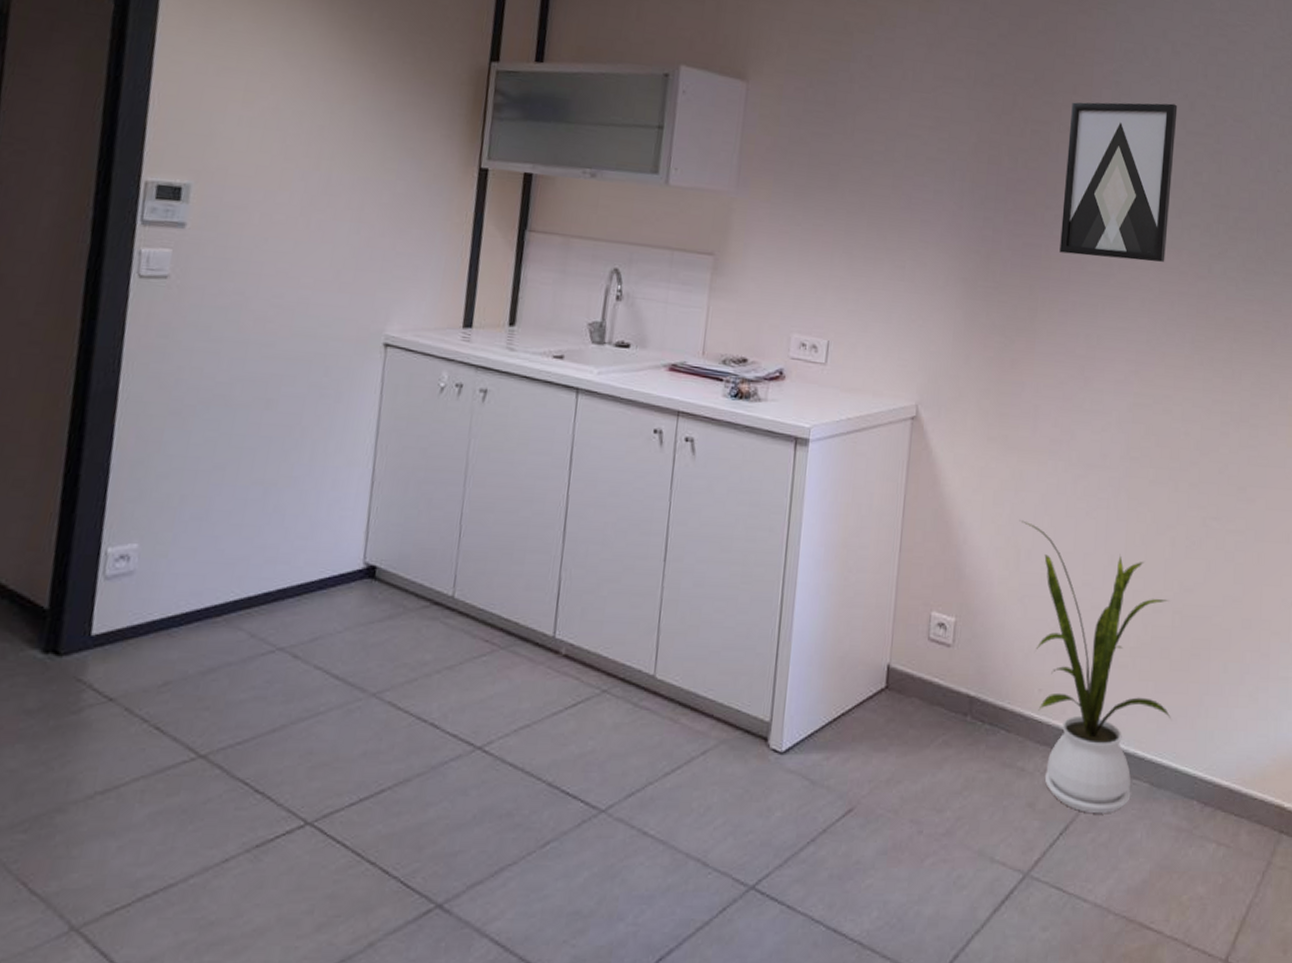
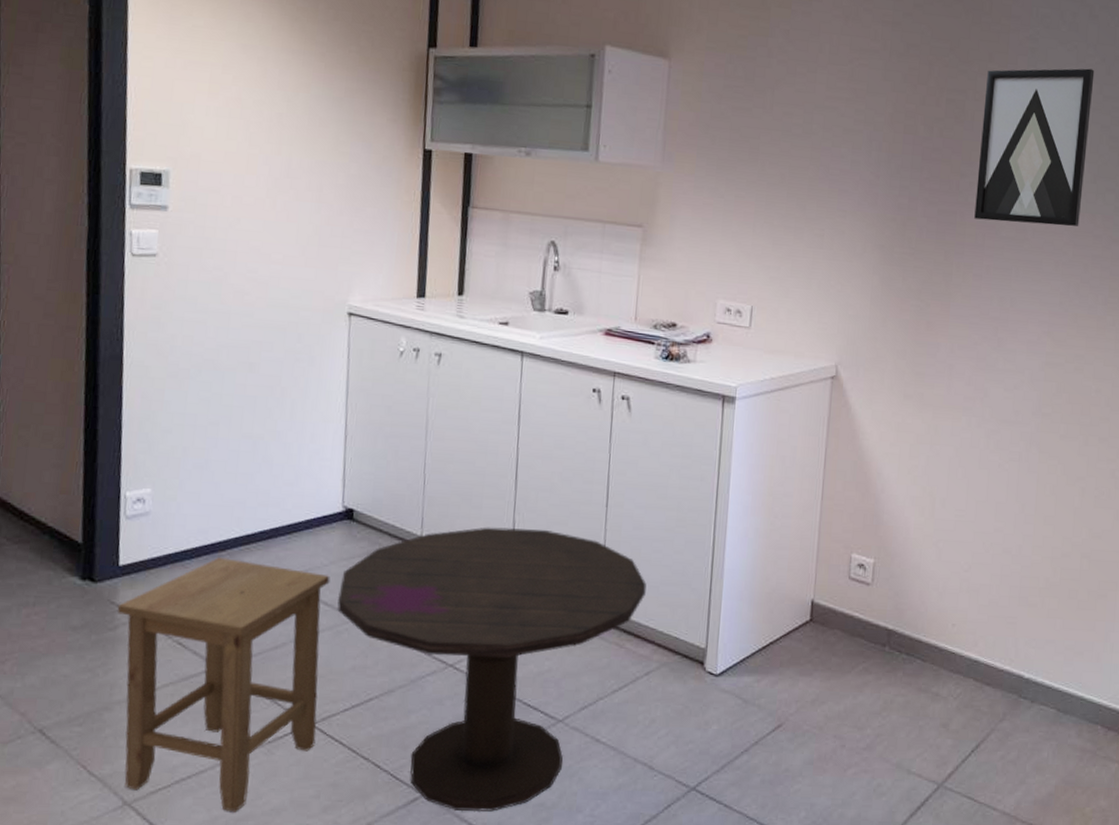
stool: none [73,624,344,935] -> present [117,557,330,813]
side table: none [349,585,706,925] -> present [337,527,647,813]
house plant: present [1019,520,1171,813] -> none [934,471,1078,734]

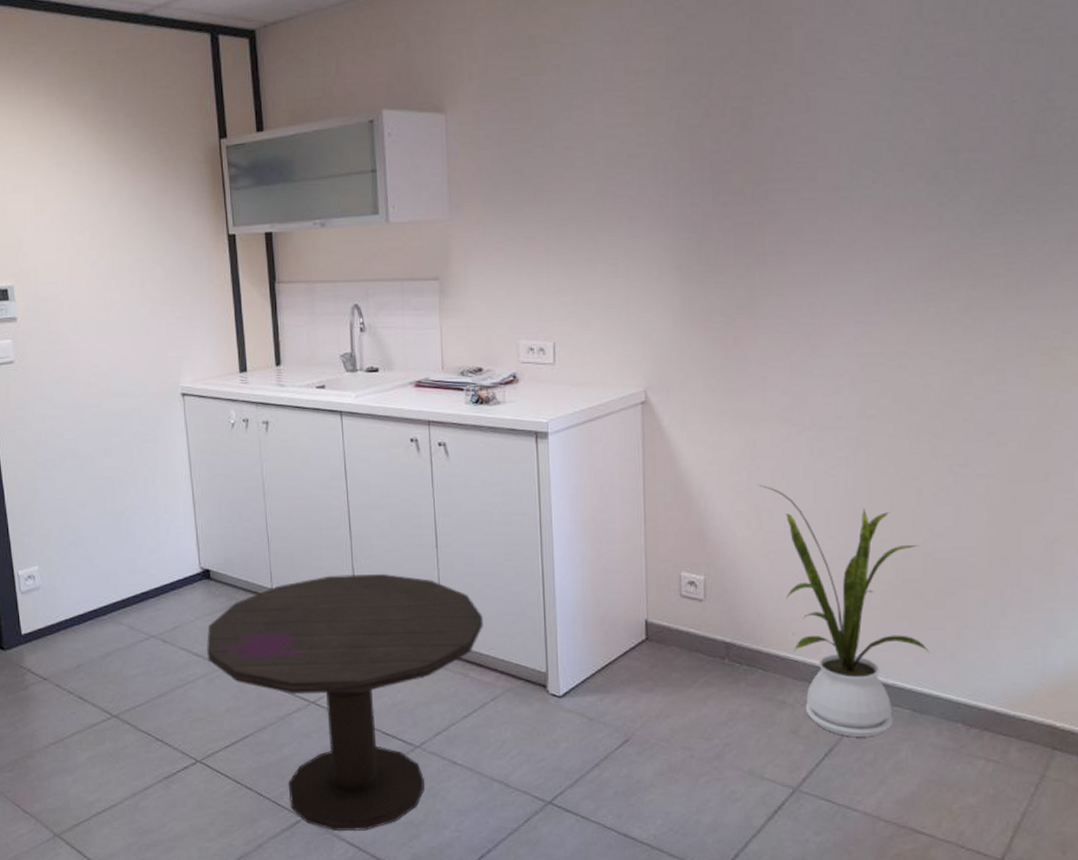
stool: present [117,557,330,813] -> none [25,621,205,839]
house plant: none [934,471,1078,734] -> present [757,484,929,737]
wall art: present [974,68,1095,226] -> none [772,51,891,226]

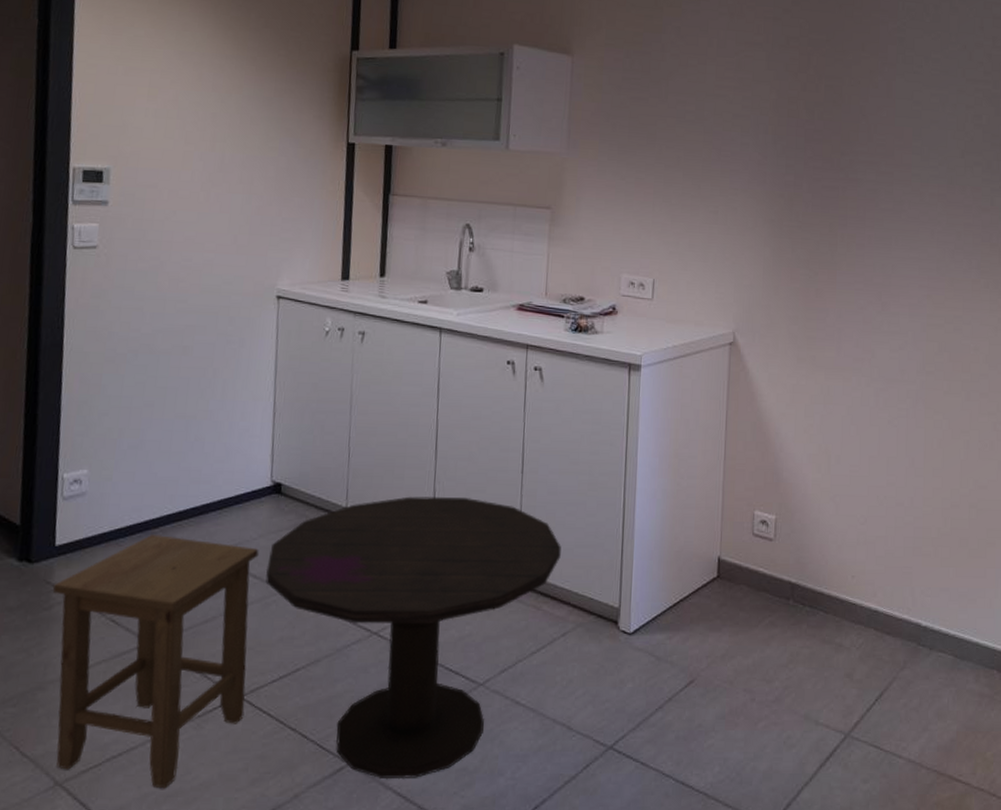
stool: none [25,621,205,839] -> present [52,535,259,789]
house plant: present [757,484,929,737] -> none [828,429,971,682]

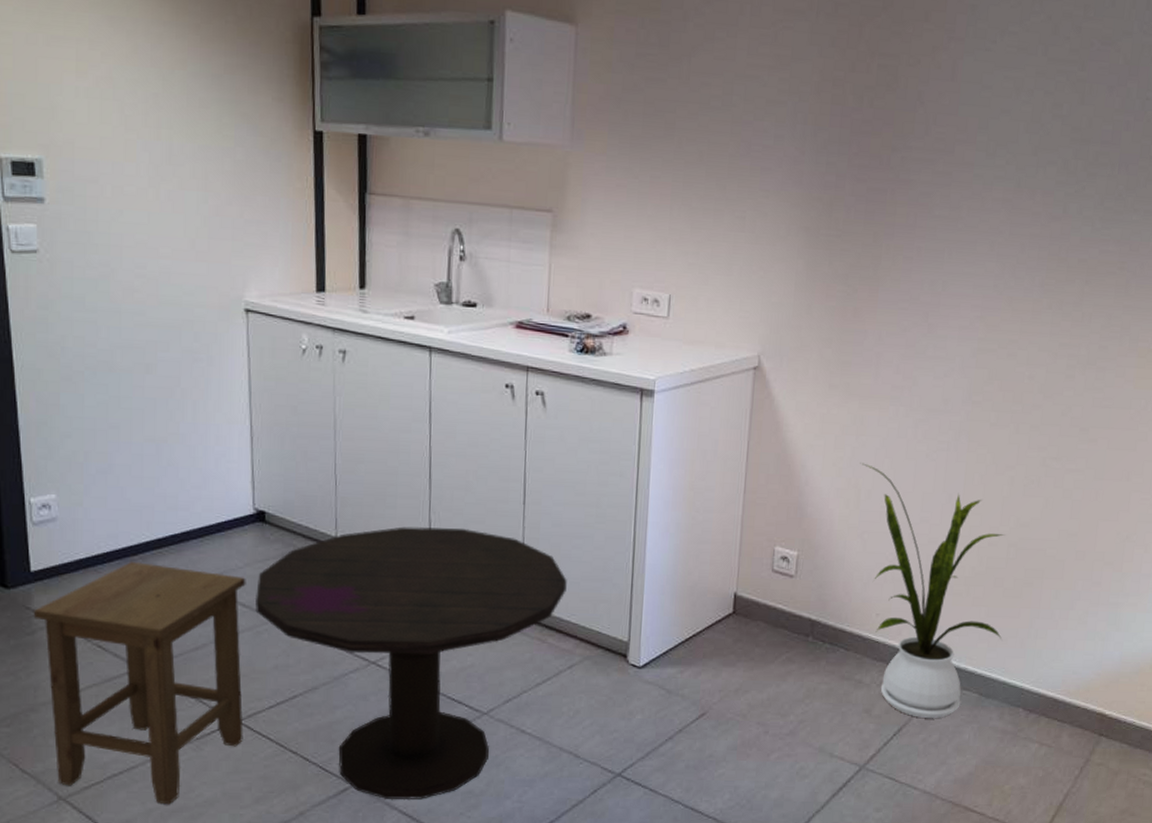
house plant: none [828,429,971,682] -> present [860,463,1005,718]

